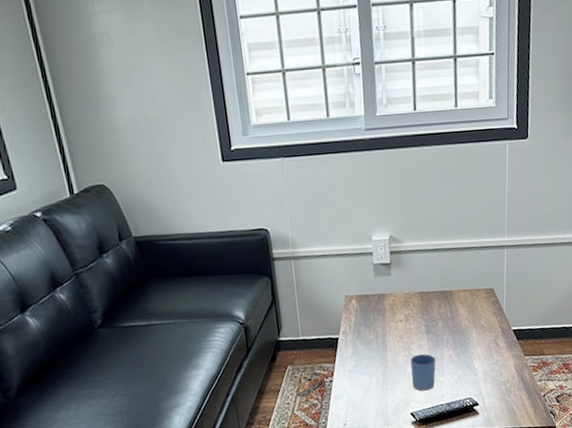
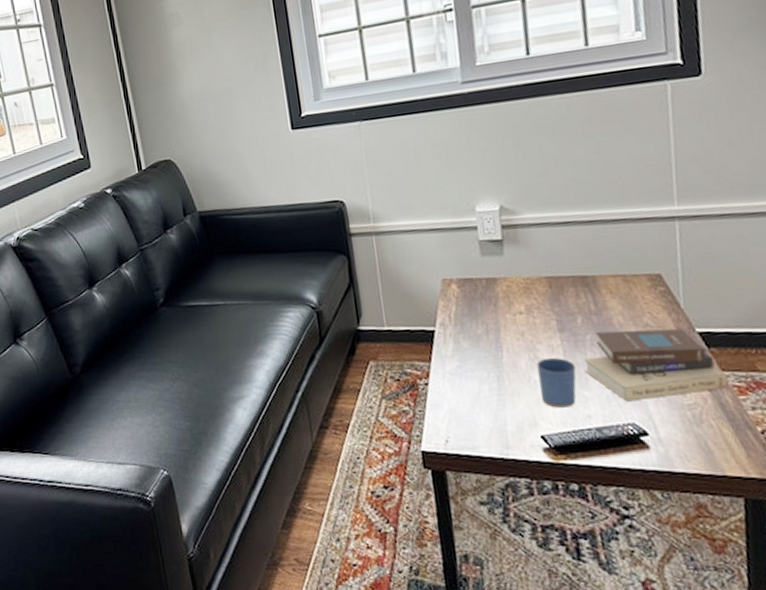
books: none [441,328,528,383] -> present [584,328,728,402]

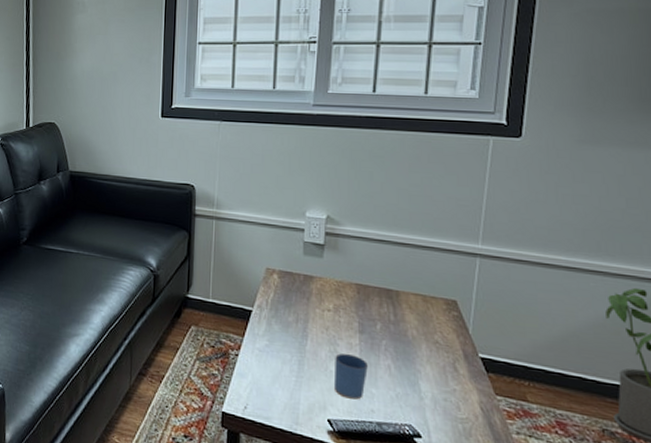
books: present [584,328,728,402] -> none [375,340,500,411]

